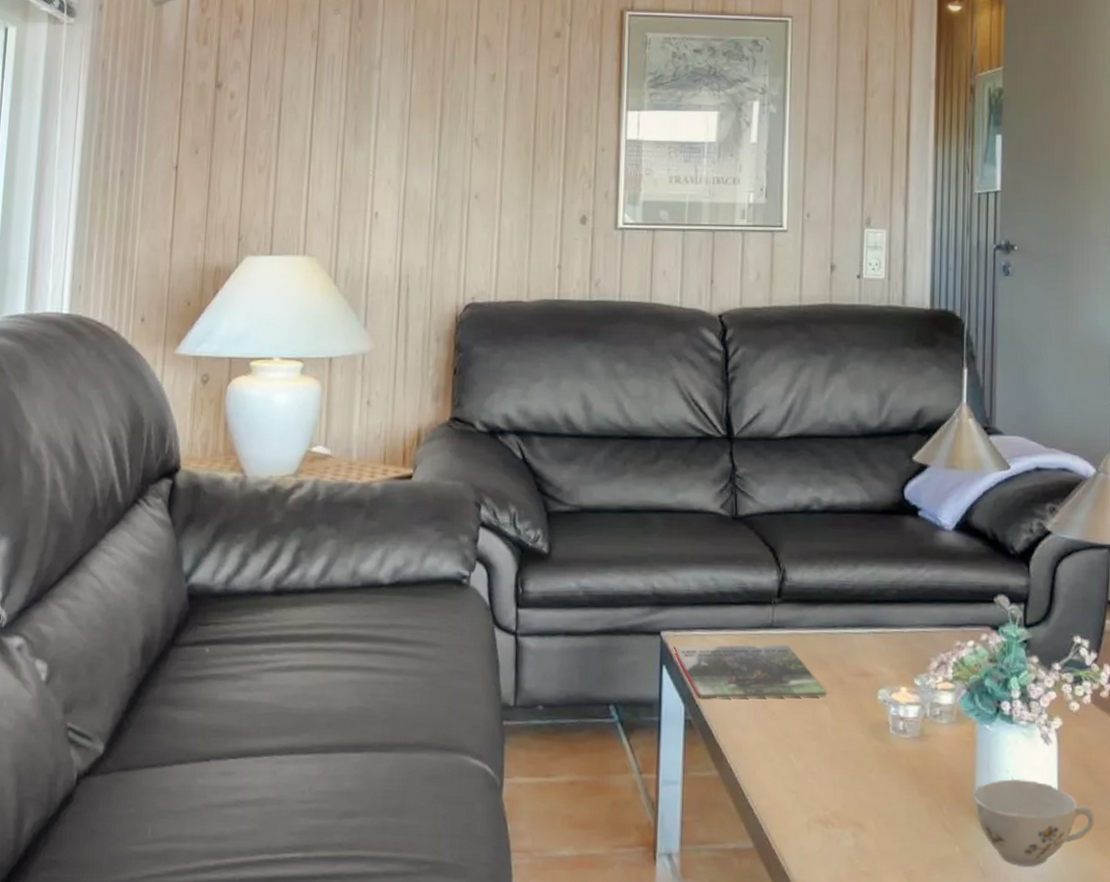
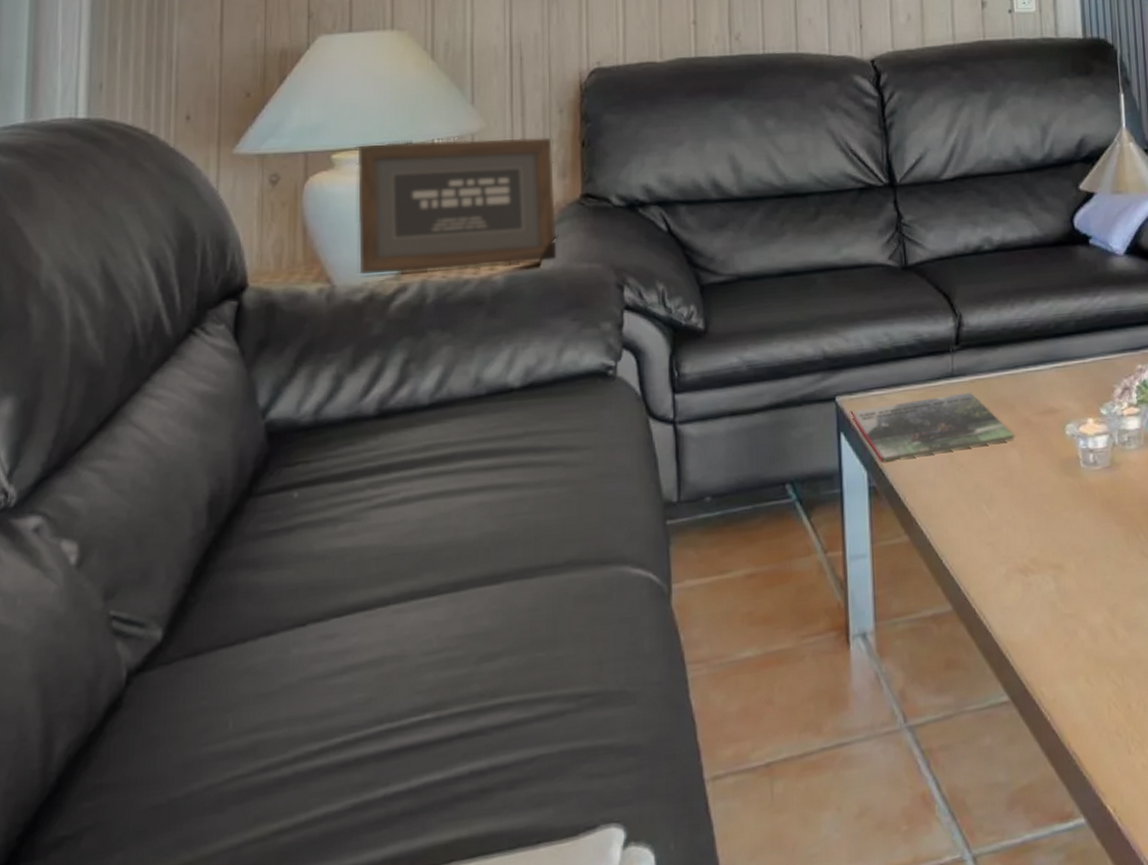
picture frame: none [267,356,429,474] -> present [357,137,557,274]

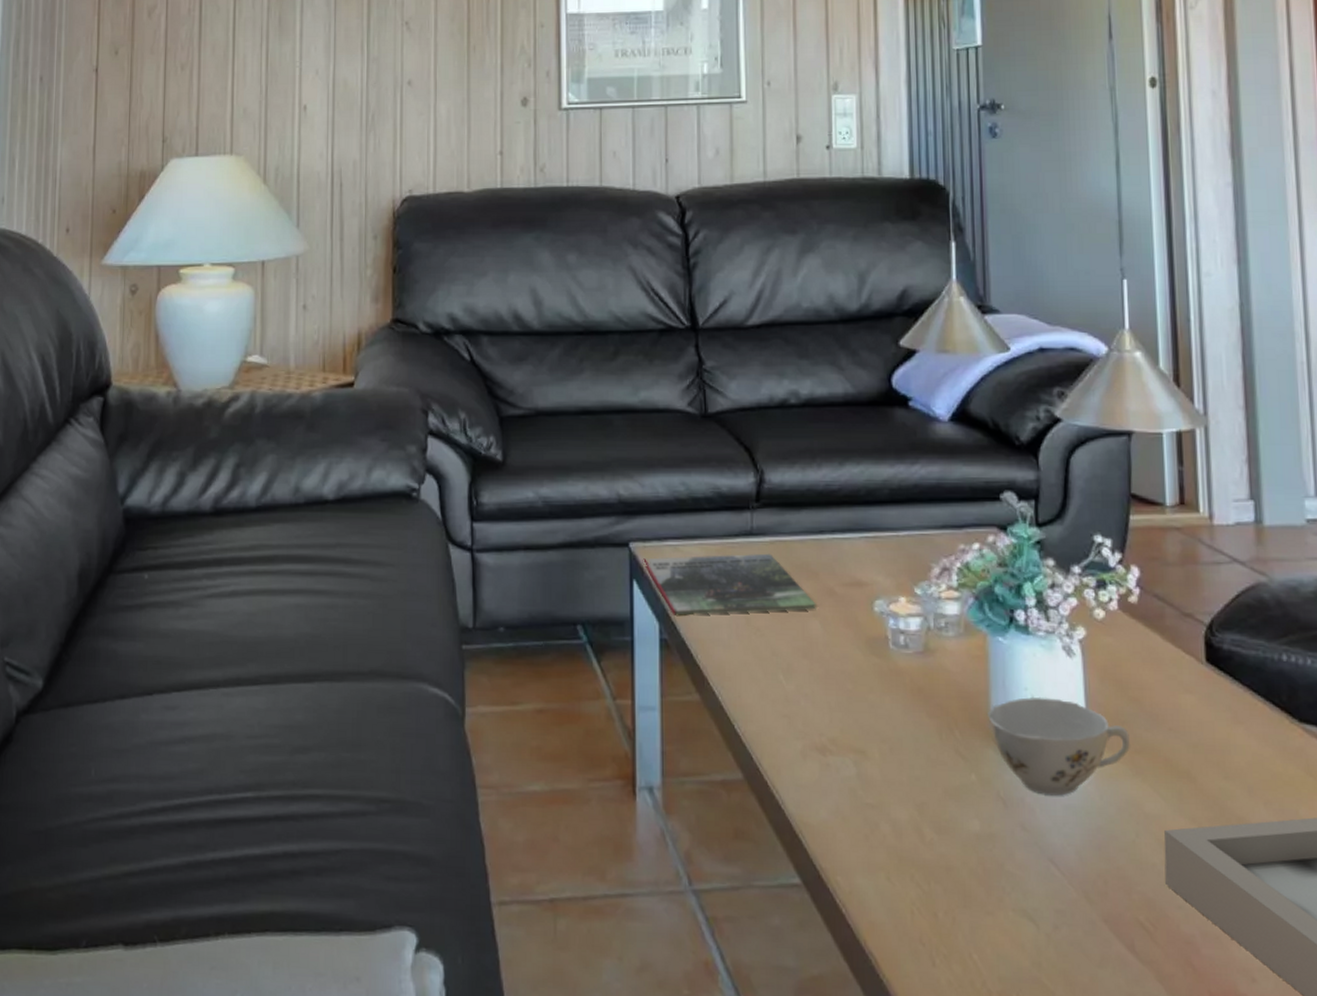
picture frame: present [357,137,557,274] -> none [200,261,369,382]

